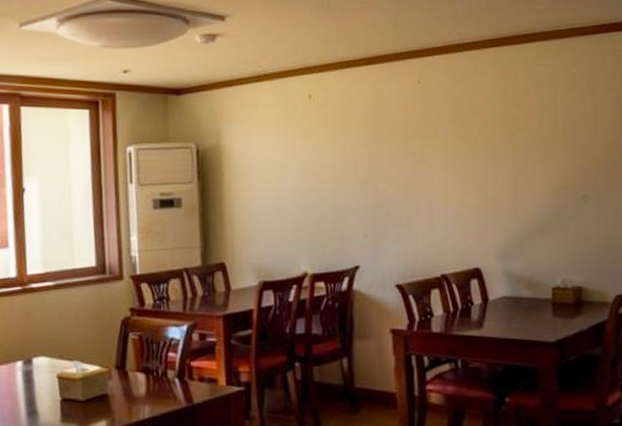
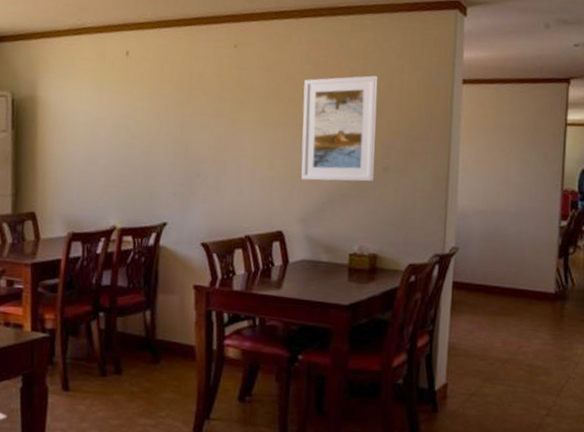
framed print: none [493,102,573,214] -> present [301,75,378,182]

